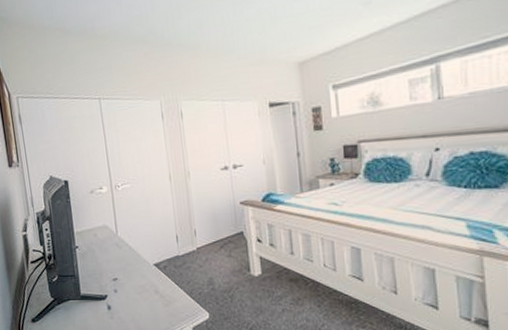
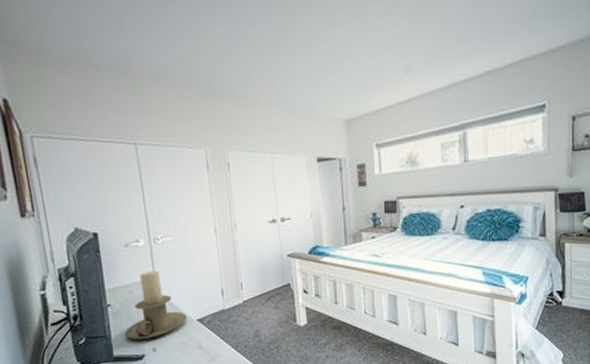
candle holder: none [90,216,145,281] -> present [124,271,187,340]

